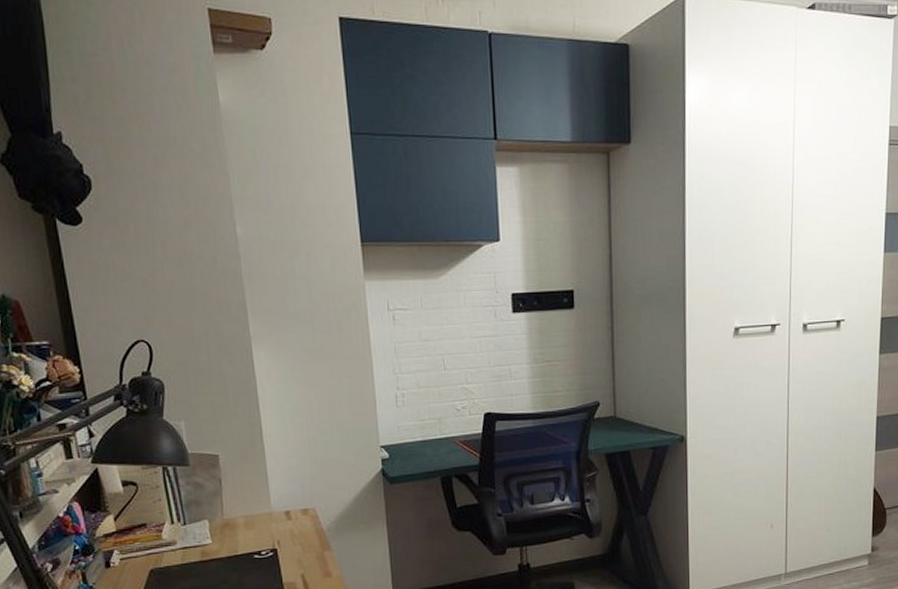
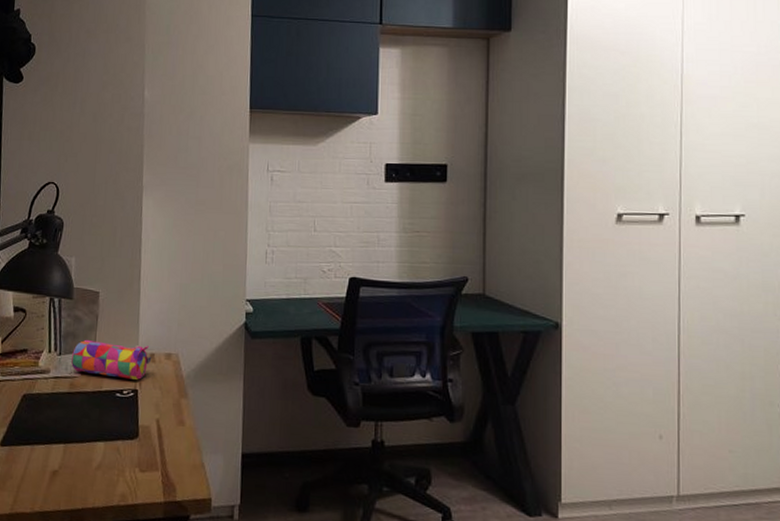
pencil case: none [197,504,288,540] -> present [70,339,152,380]

